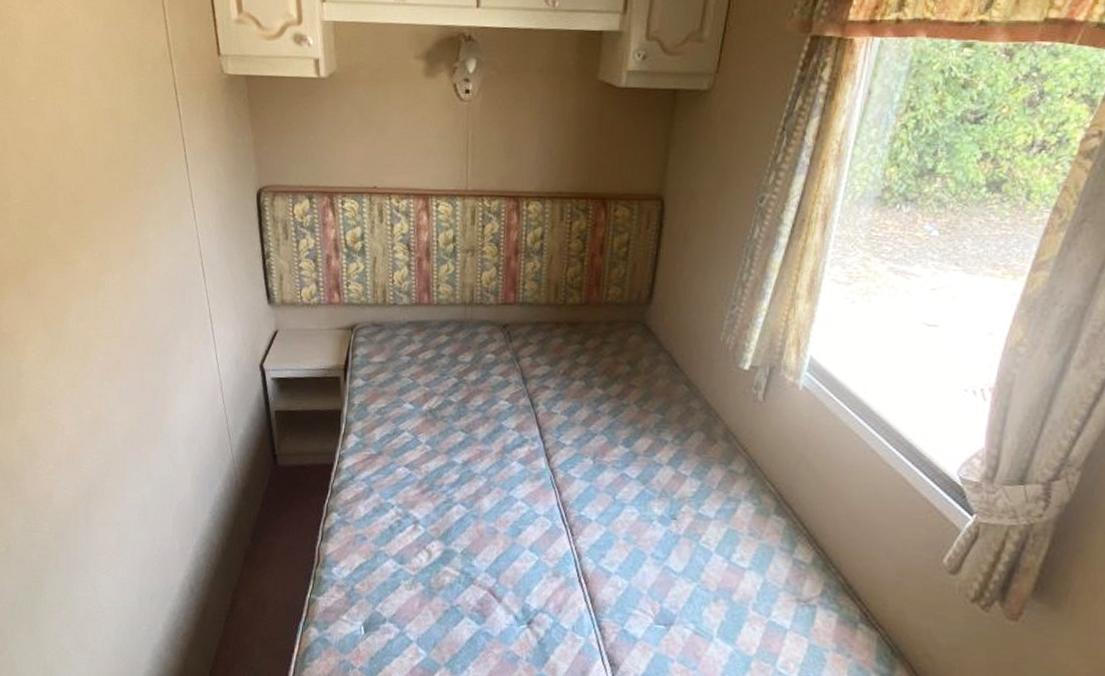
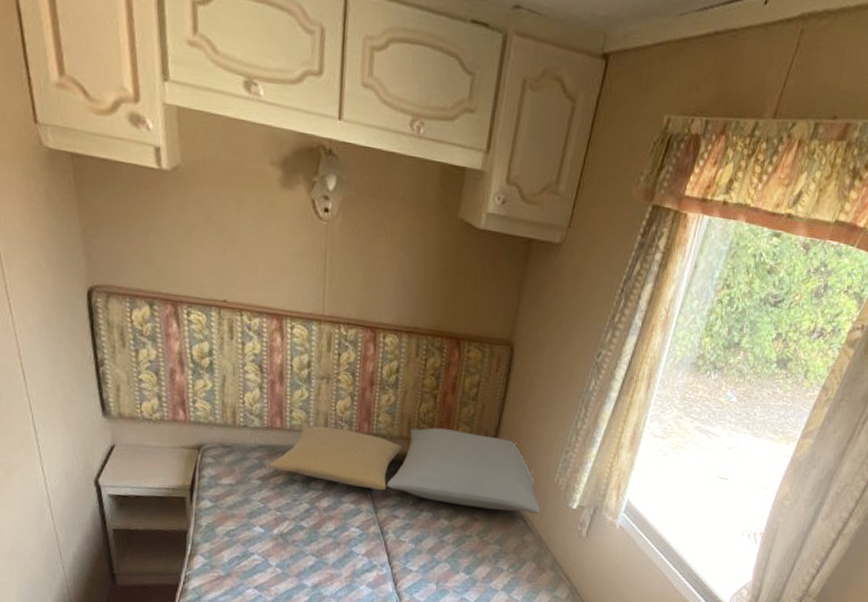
pillow: none [417,298,550,360] -> present [269,425,403,491]
pillow: none [536,292,706,377] -> present [387,427,541,514]

